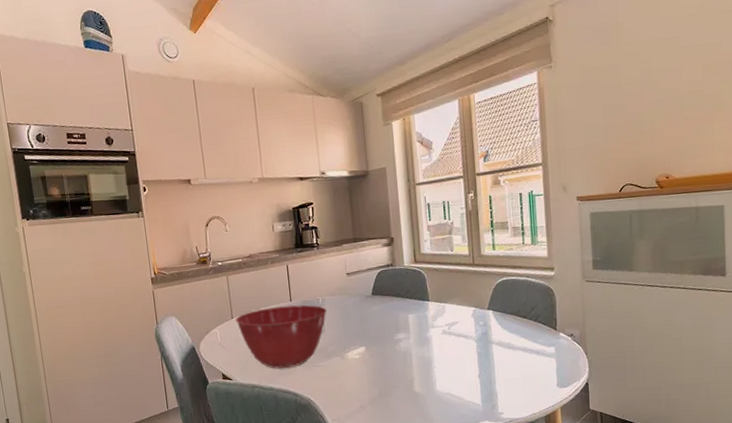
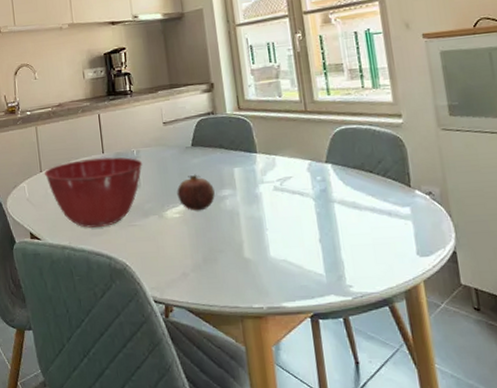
fruit: none [357,320,391,353] -> present [177,174,215,211]

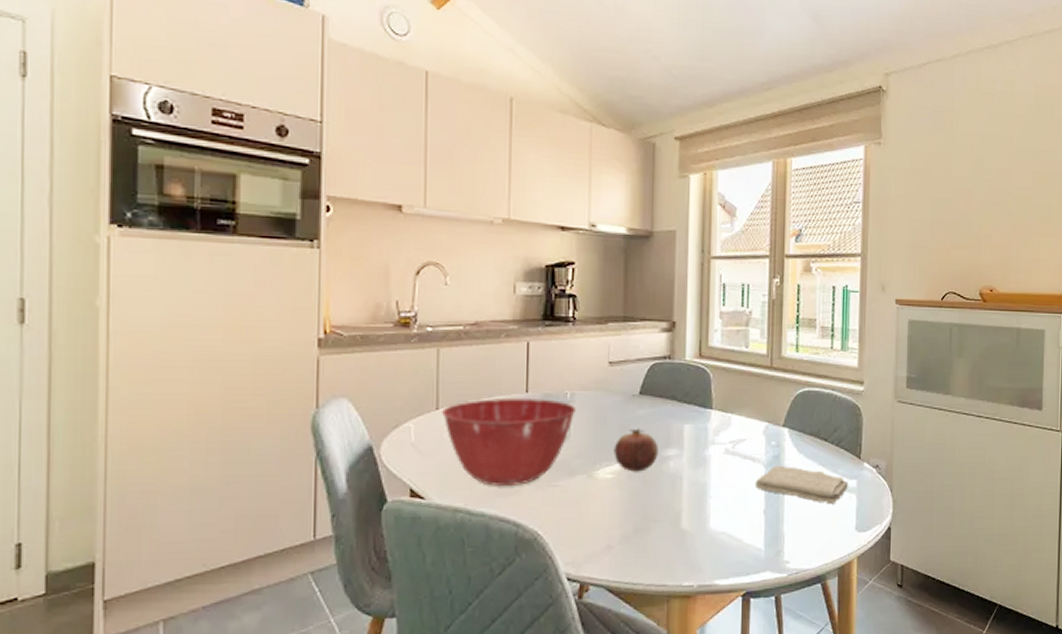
washcloth: none [306,197,402,232] -> present [755,465,848,505]

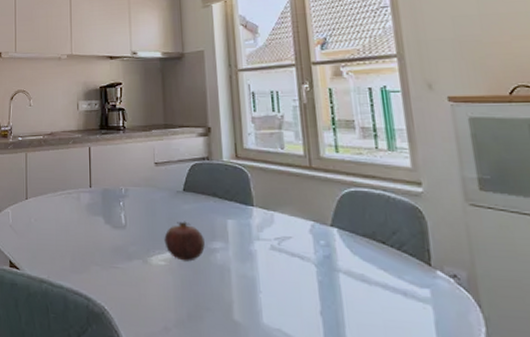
mixing bowl: present [442,397,577,486] -> none [30,191,131,265]
washcloth: present [755,465,848,505] -> none [306,265,420,314]

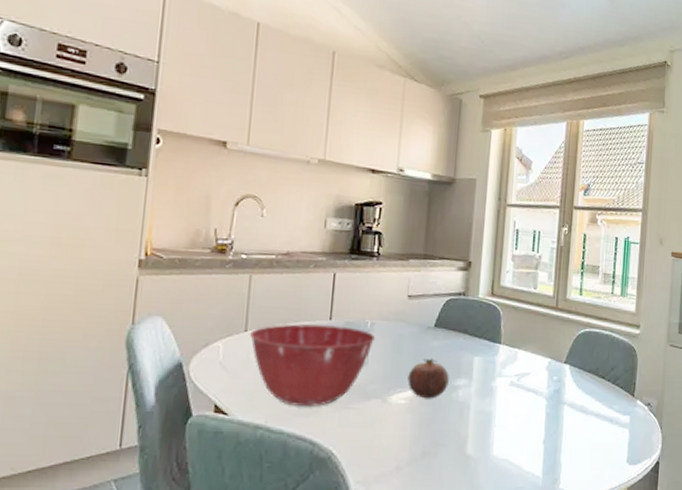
mixing bowl: none [30,191,131,265] -> present [250,324,376,406]

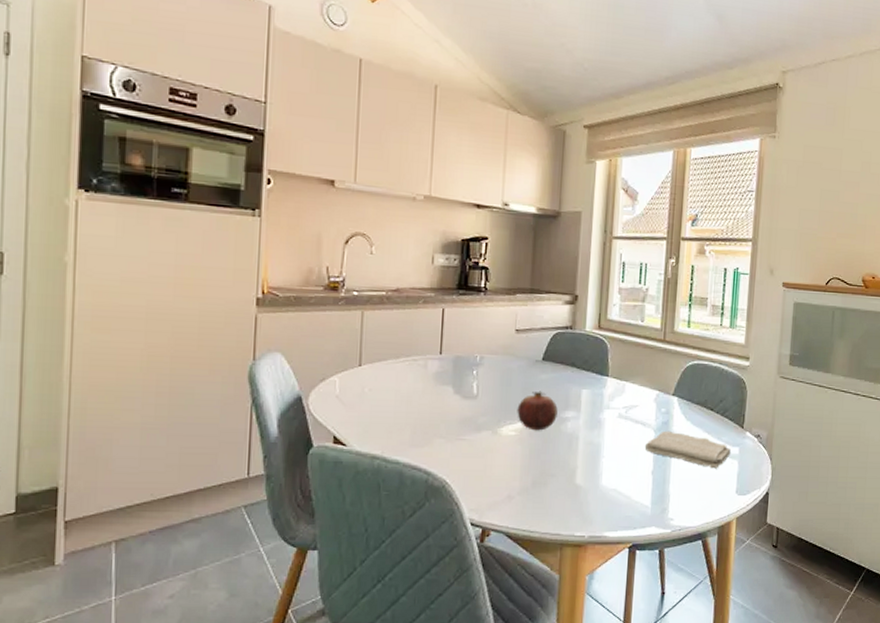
mixing bowl: present [250,324,376,406] -> none [364,358,485,438]
washcloth: none [536,399,622,438] -> present [644,430,731,469]

